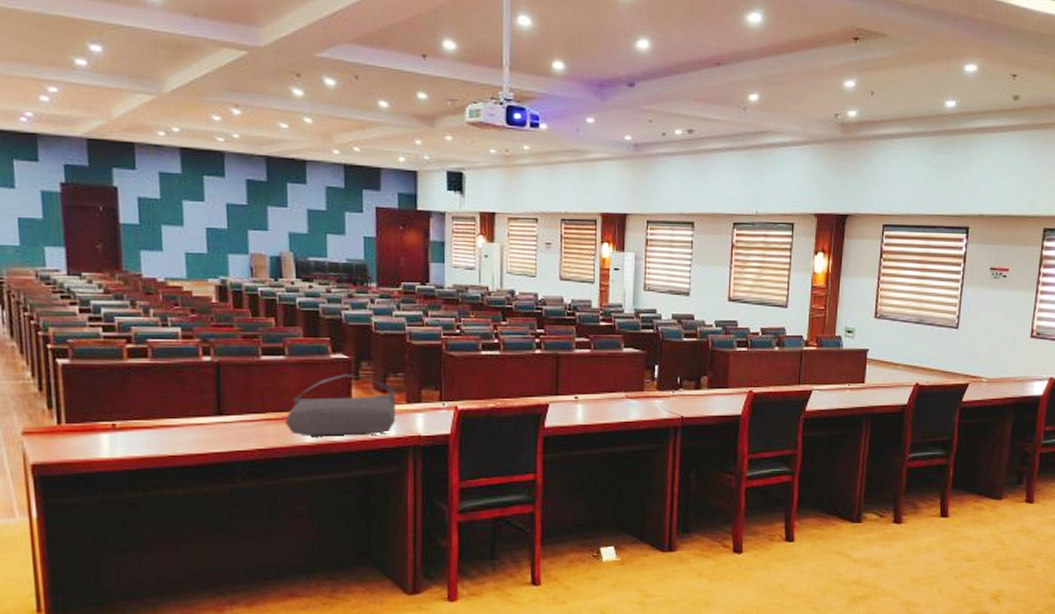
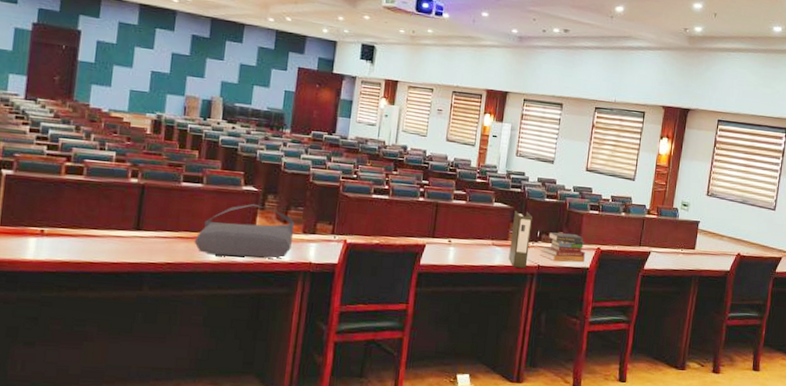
binder: none [646,356,671,421] -> present [508,211,533,268]
books: none [682,376,735,411] -> present [539,232,585,263]

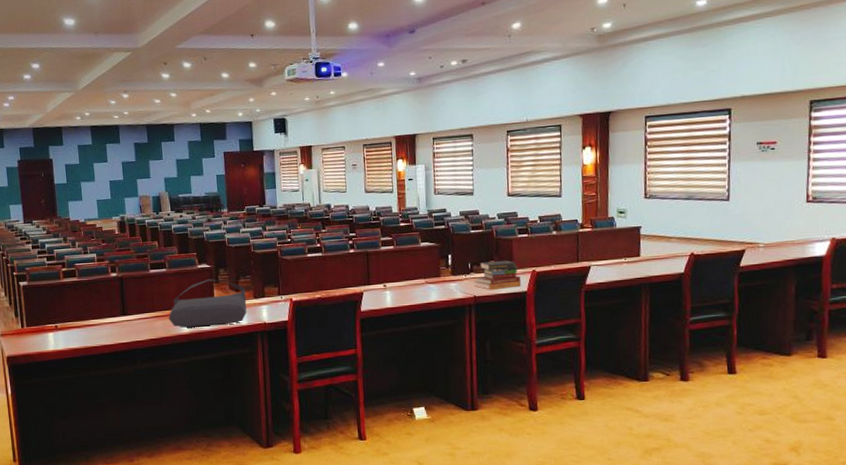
binder: present [508,211,533,268] -> none [442,246,463,301]

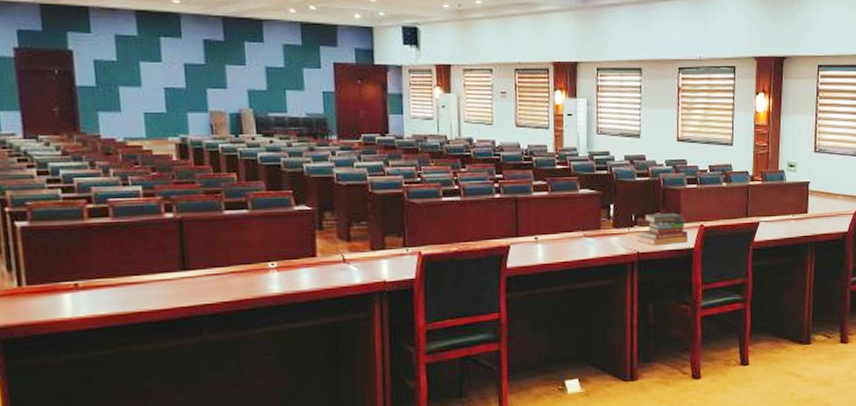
bag: present [168,278,247,328] -> none [250,224,361,287]

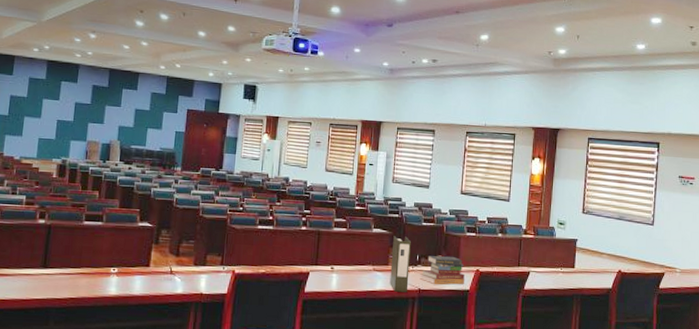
binder: none [603,195,626,258] -> present [390,236,412,292]

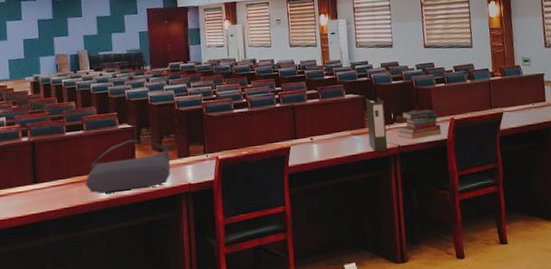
bag: none [95,238,187,292] -> present [85,139,171,194]

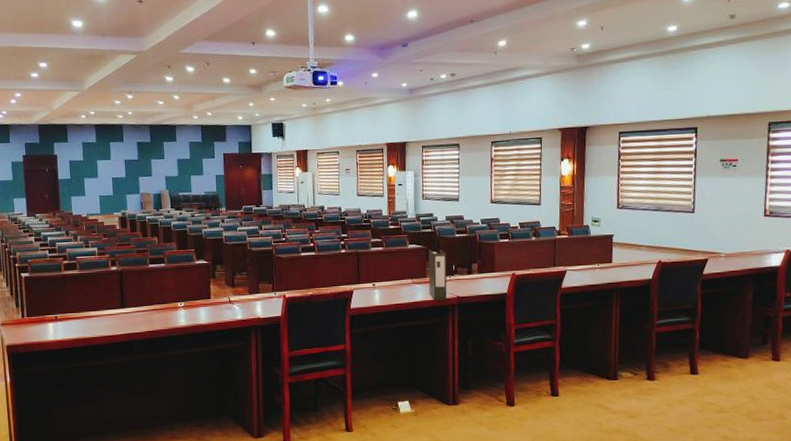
bag: present [85,139,171,194] -> none [166,274,242,321]
books: present [397,109,441,140] -> none [457,263,501,292]

